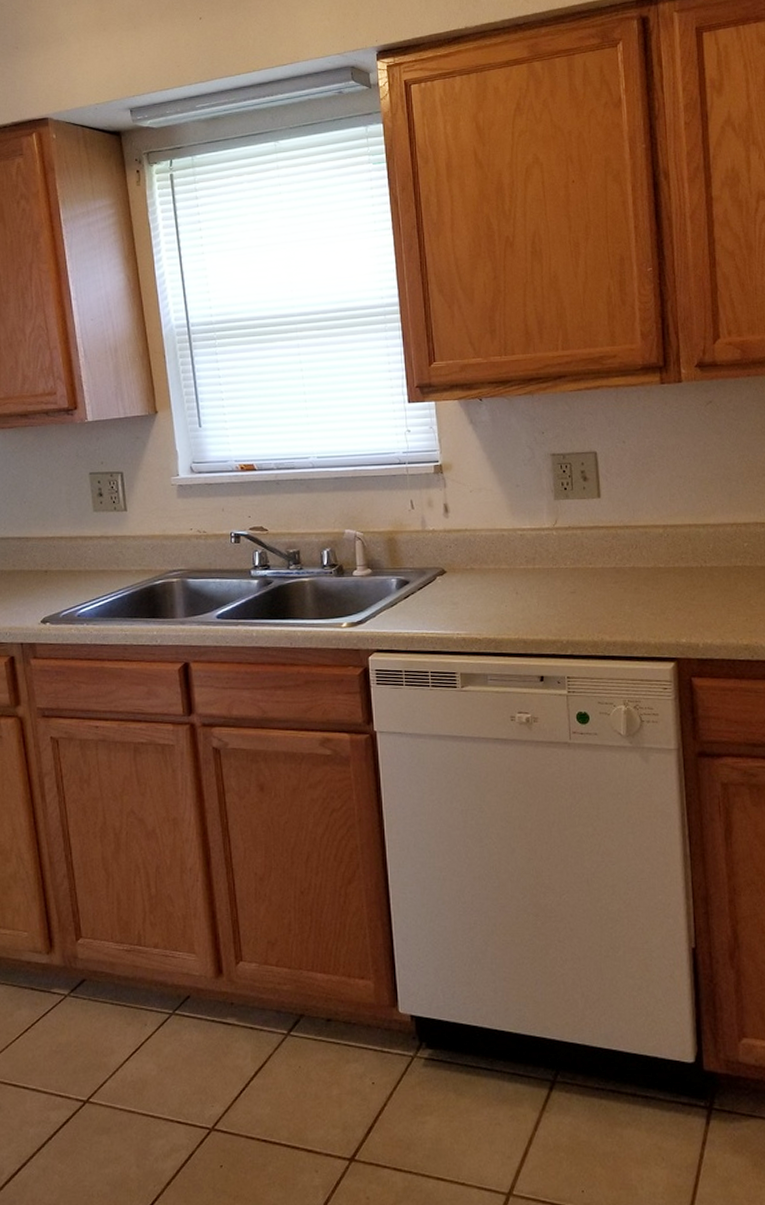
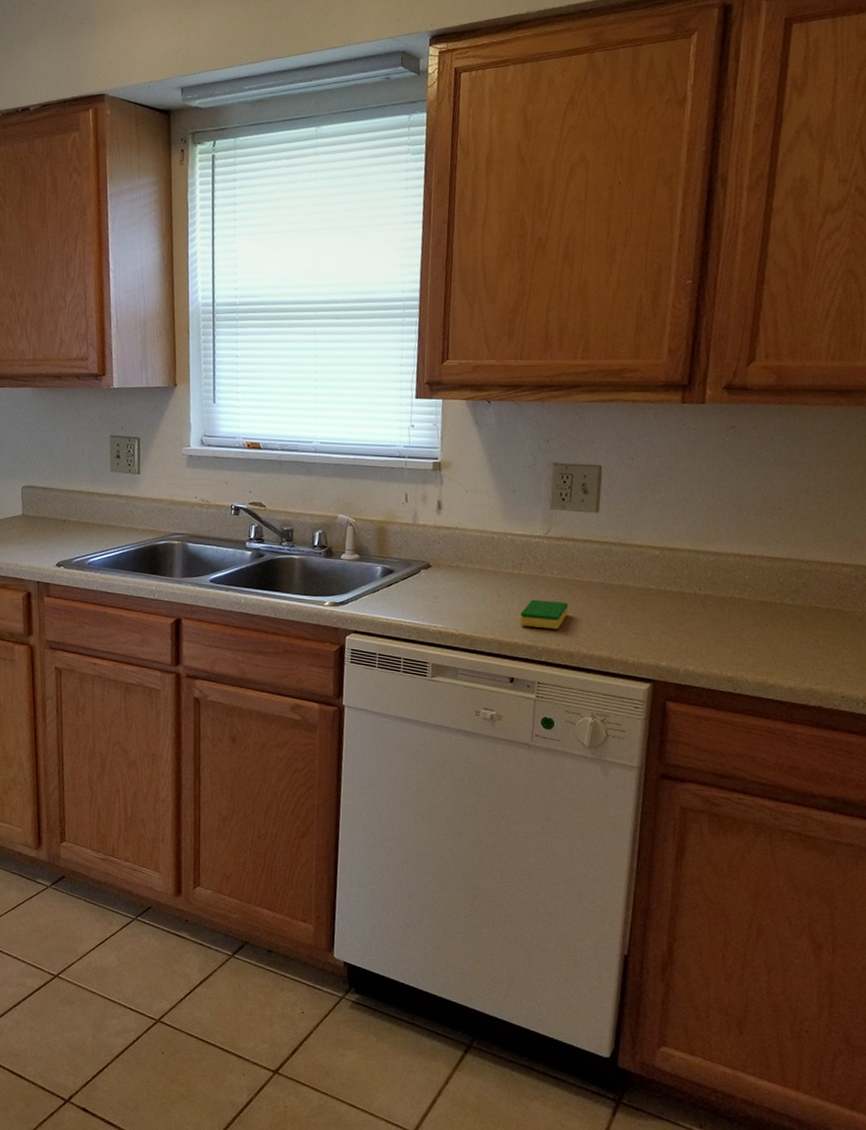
dish sponge: none [540,591,586,621] -> present [519,599,569,629]

